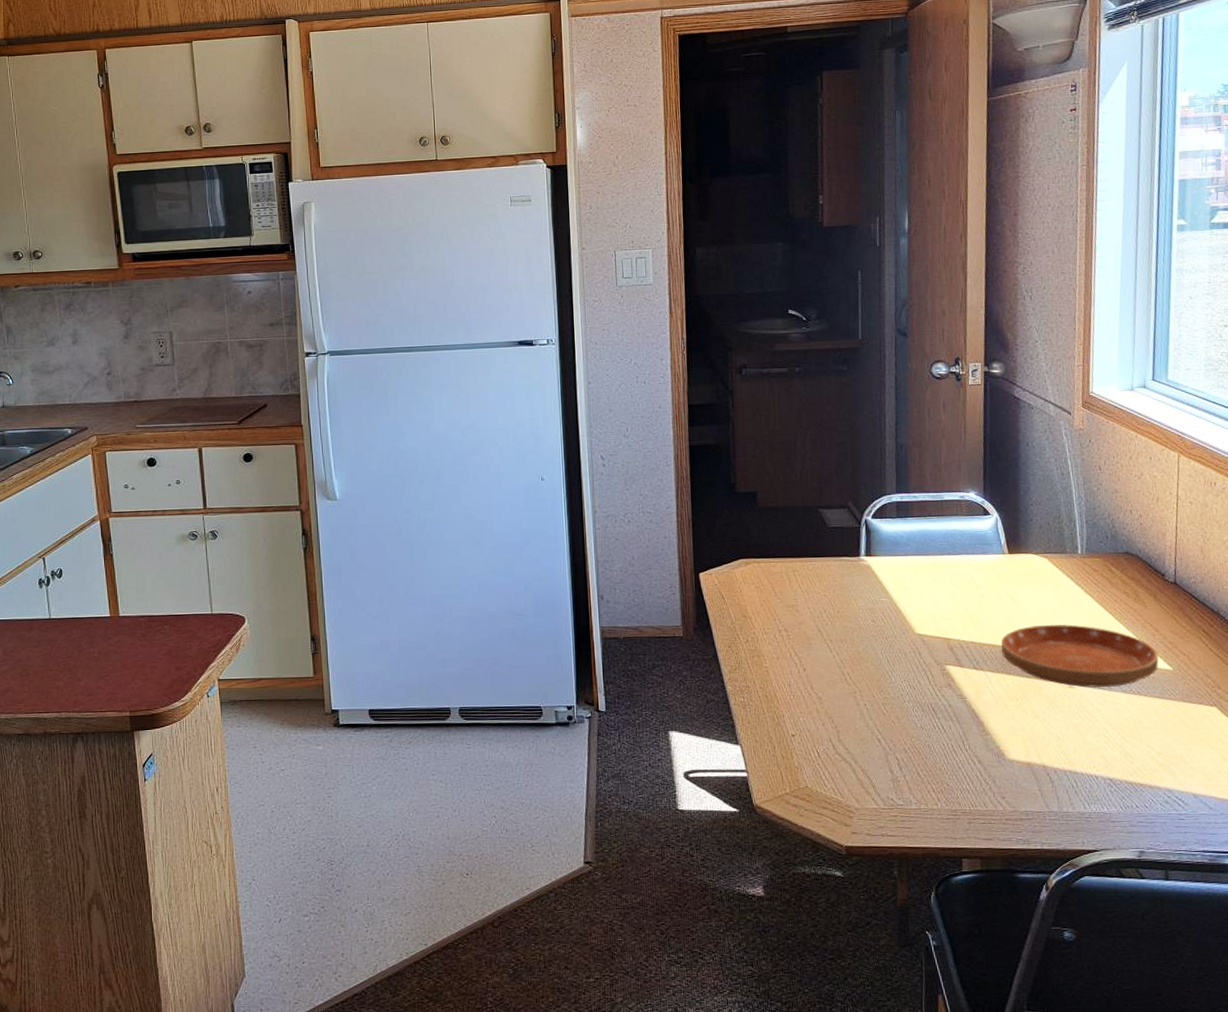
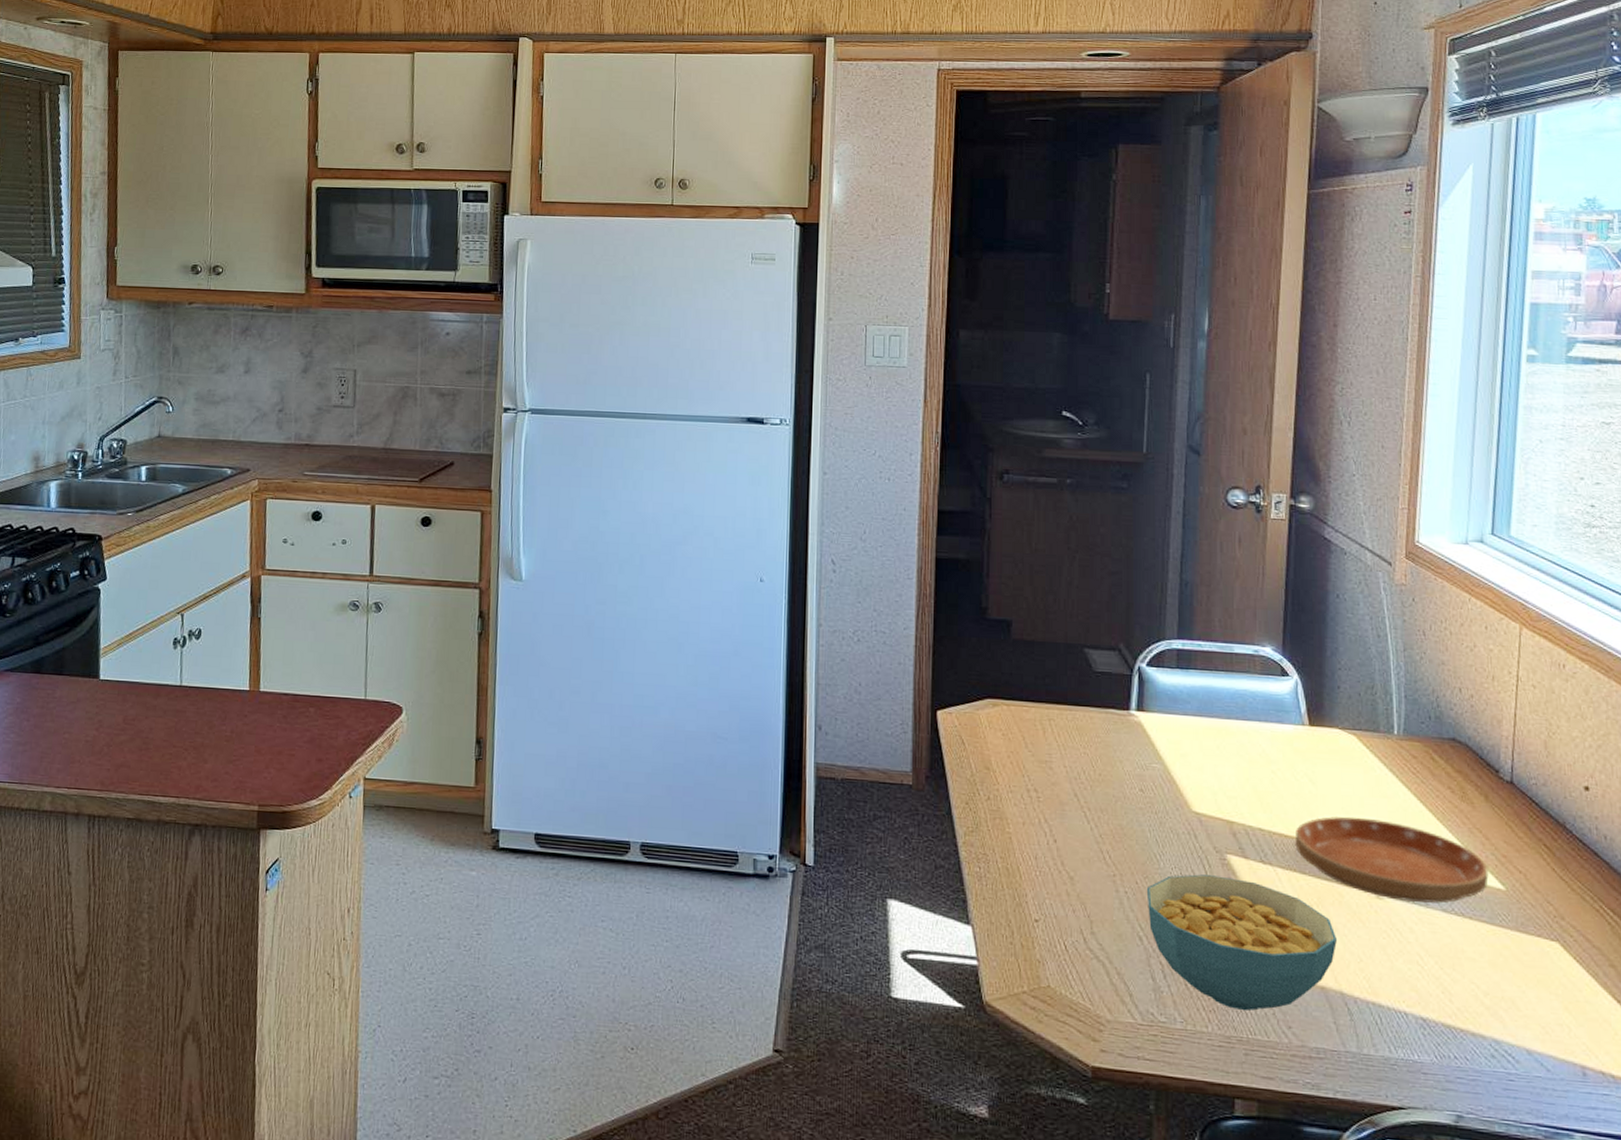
cereal bowl: none [881,683,1039,789] -> present [1146,874,1337,1011]

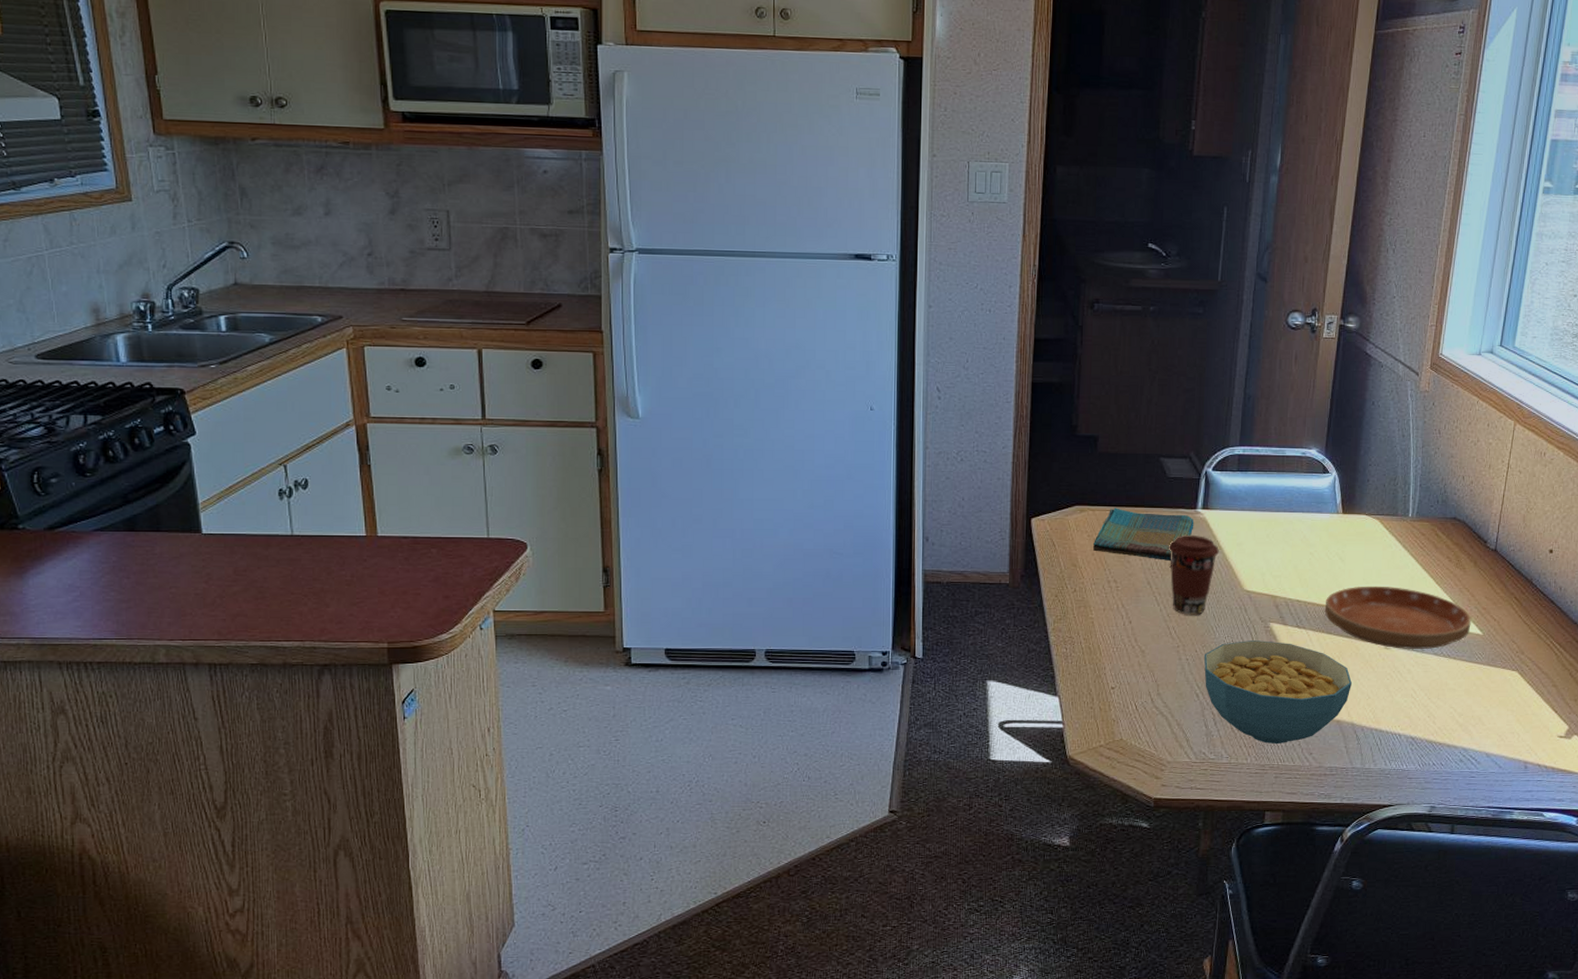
dish towel: none [1009,703,1128,770] -> present [1093,508,1194,560]
coffee cup: none [1097,741,1159,838] -> present [1168,536,1219,615]

